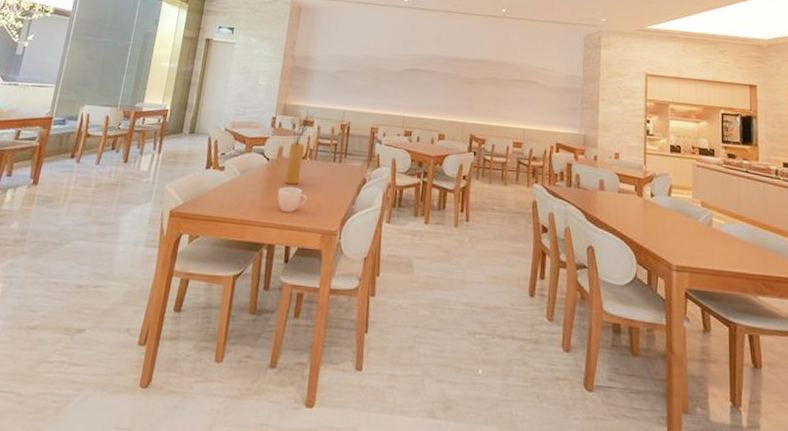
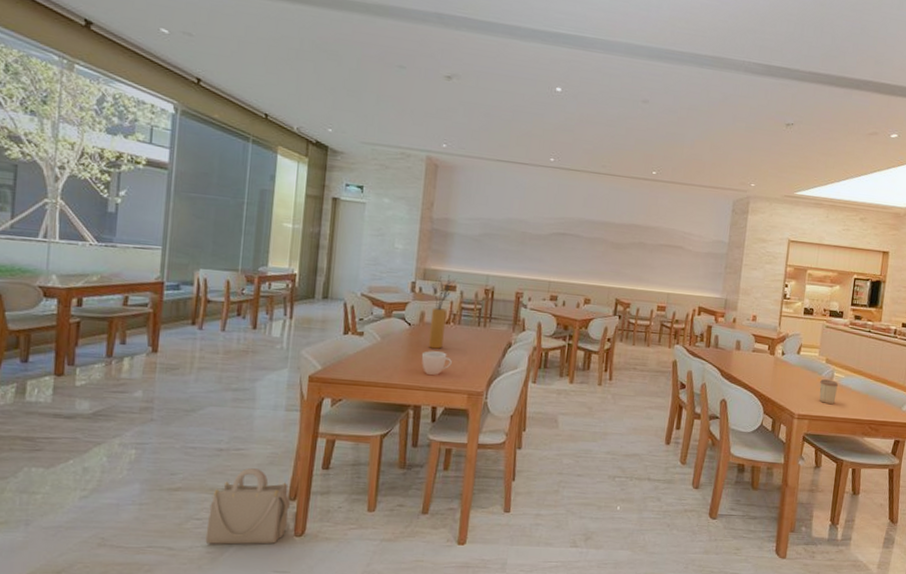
handbag: none [53,307,140,395] -> present [205,468,290,545]
cup: none [698,225,718,256] -> present [819,379,838,405]

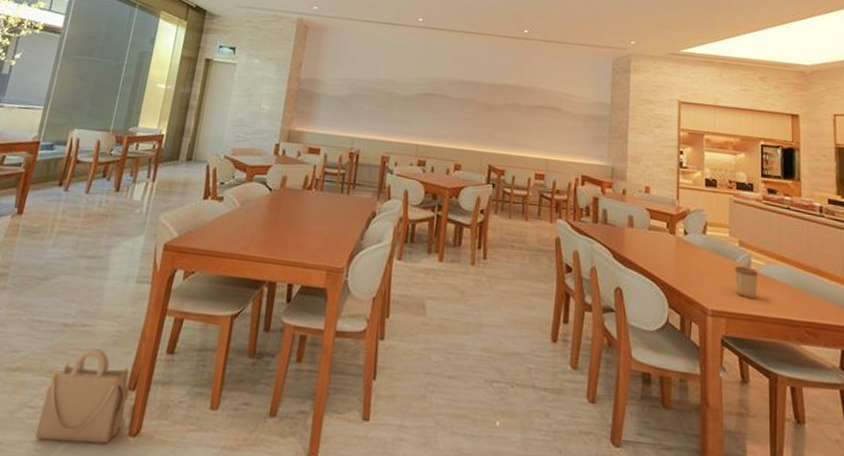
cup: present [421,351,452,376] -> none [280,219,312,248]
vase: present [428,275,458,349] -> none [288,137,322,218]

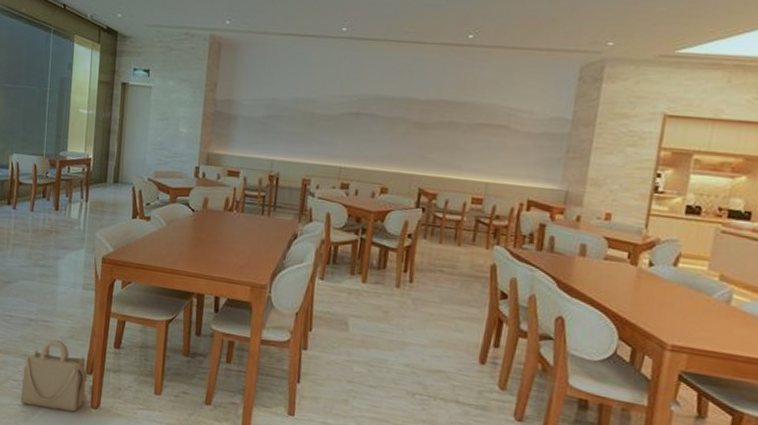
cup: present [735,266,757,300] -> none [706,301,739,338]

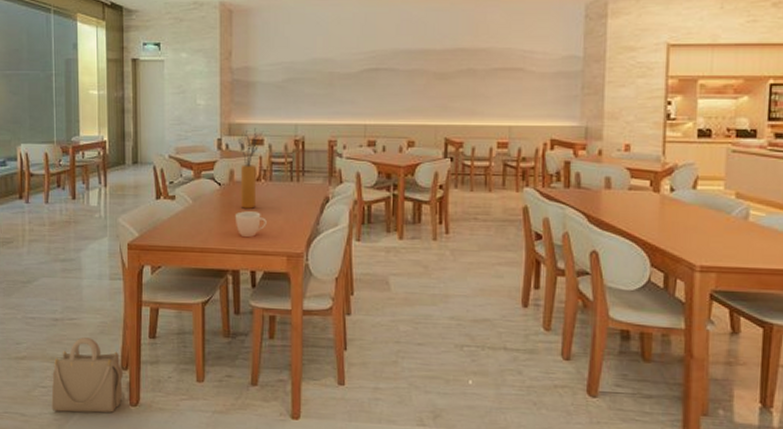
cup: none [204,238,235,265] -> present [235,211,267,238]
vase: none [211,160,241,237] -> present [237,128,264,209]

